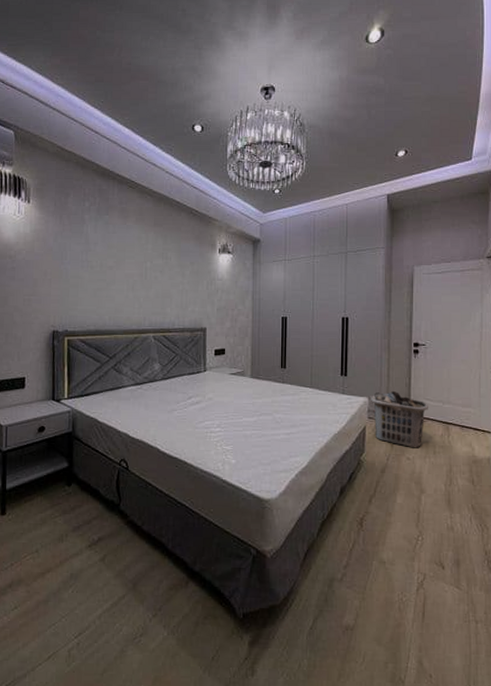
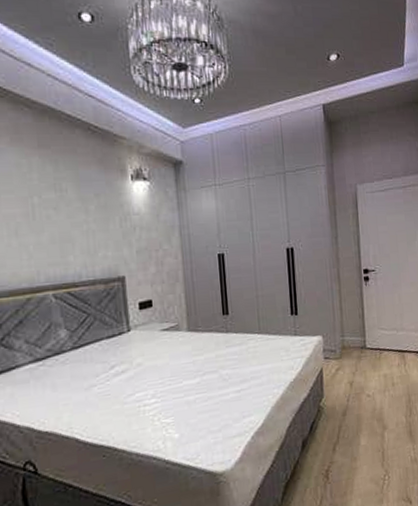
clothes hamper: present [371,390,429,448] -> none [325,324,384,384]

